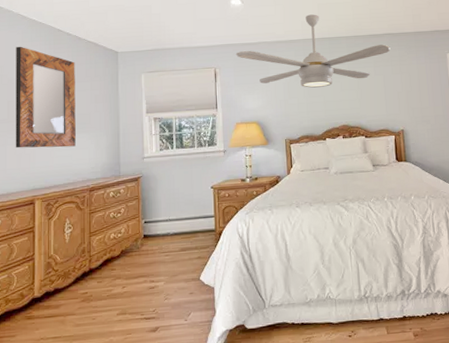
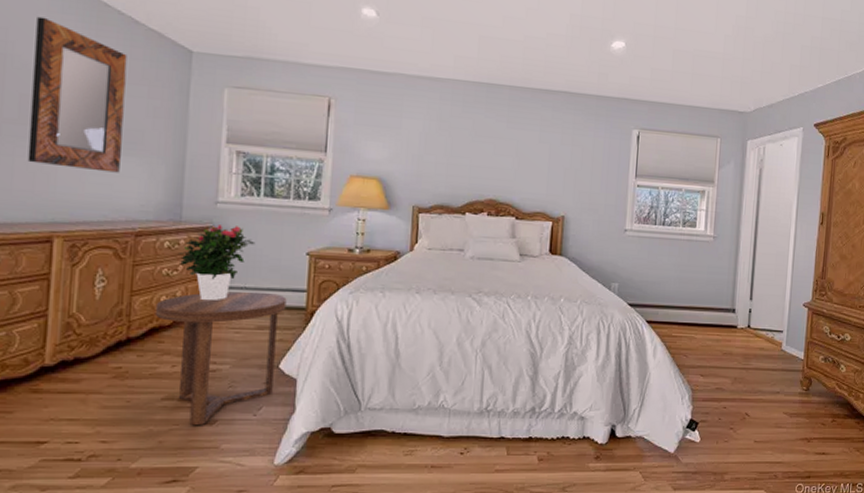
side table: none [107,221,201,334] -> present [155,291,287,426]
potted flower: none [119,173,174,234] -> present [177,225,256,301]
ceiling fan: present [235,14,391,88] -> none [359,47,564,147]

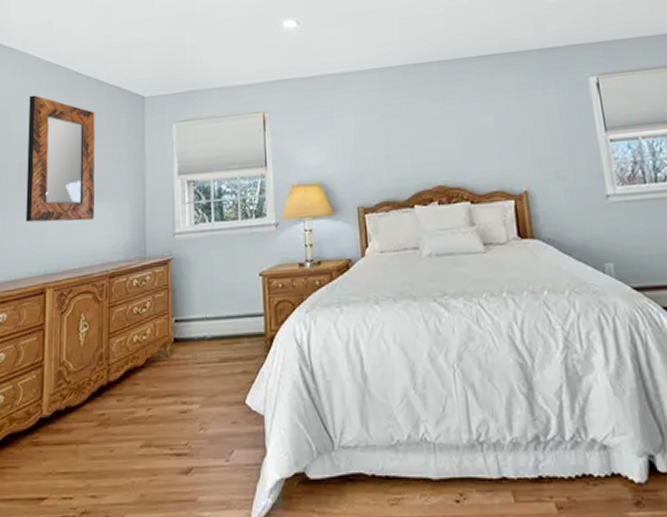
side table: present [155,291,287,426] -> none [129,320,246,476]
potted flower: present [177,225,256,301] -> none [145,255,212,336]

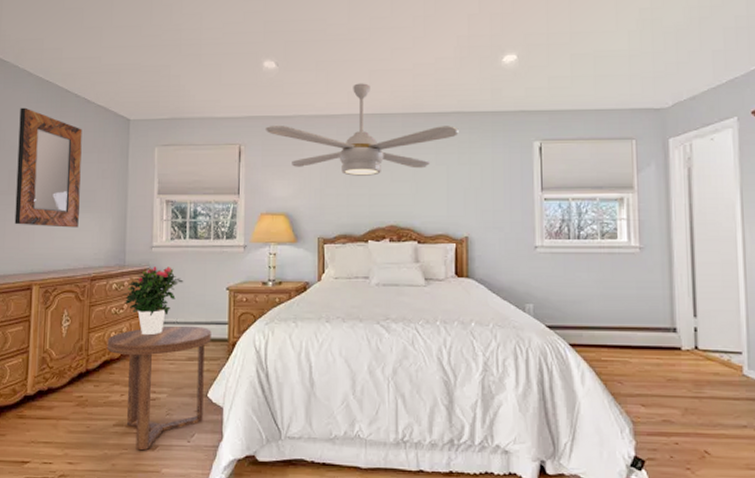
side table: none [129,320,246,476] -> present [107,325,212,451]
potted flower: none [145,255,212,336] -> present [123,267,184,336]
ceiling fan: none [289,33,504,135] -> present [264,83,459,176]

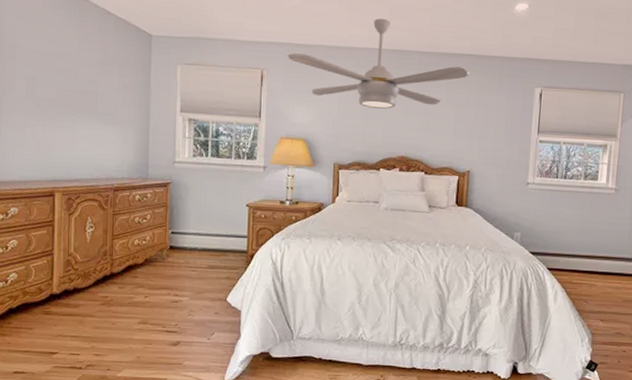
home mirror: present [14,107,82,228] -> none [34,13,103,139]
side table: present [107,325,212,451] -> none [130,236,231,346]
potted flower: present [123,267,184,336] -> none [146,181,206,245]

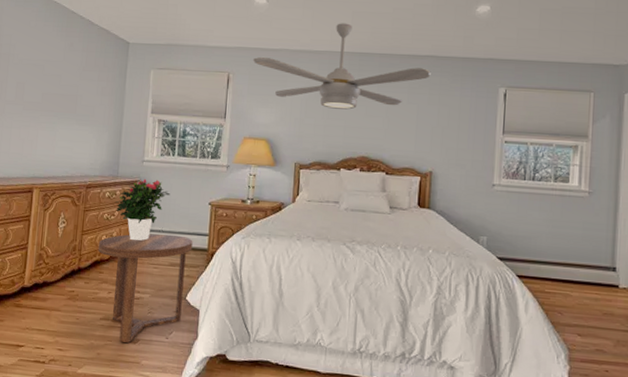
side table: none [130,236,231,346] -> present [97,233,193,343]
potted flower: none [146,181,206,245] -> present [114,179,171,241]

